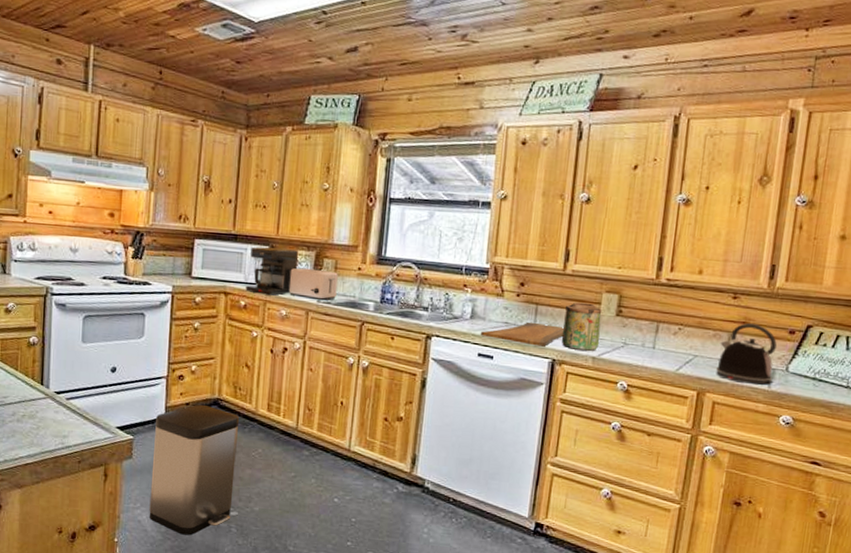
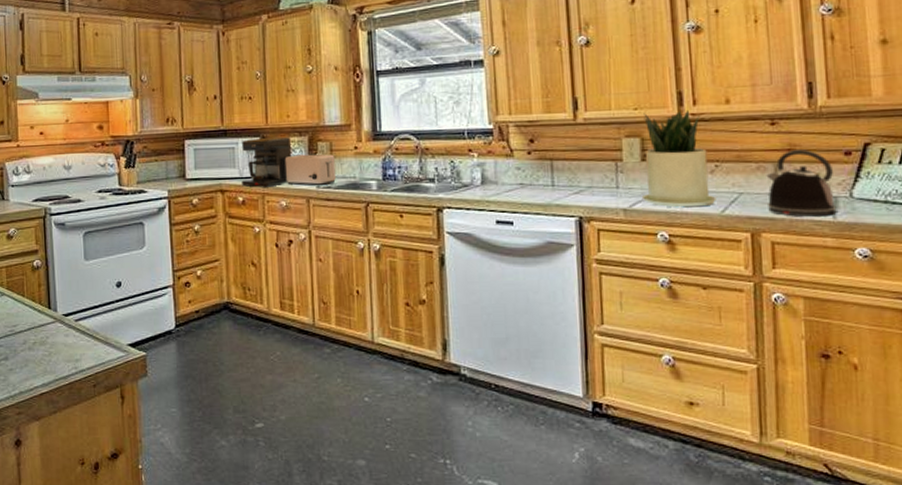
pedal bin: present [149,404,239,535] -> none [167,310,257,454]
cutting board: present [480,322,565,348] -> none [494,179,587,206]
canister: present [561,302,602,351] -> none [584,151,629,203]
planter: none [610,273,674,364] -> present [641,109,716,208]

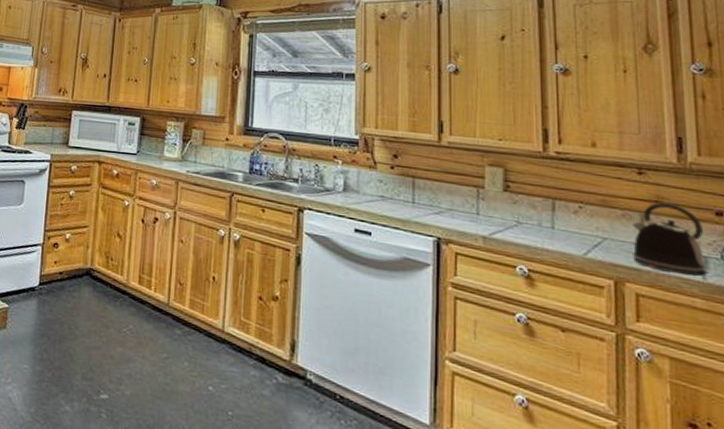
coffee maker: present [241,137,291,188] -> none [118,118,167,165]
toaster: present [284,154,336,187] -> none [159,138,206,171]
planter: present [641,109,716,208] -> none [501,145,579,246]

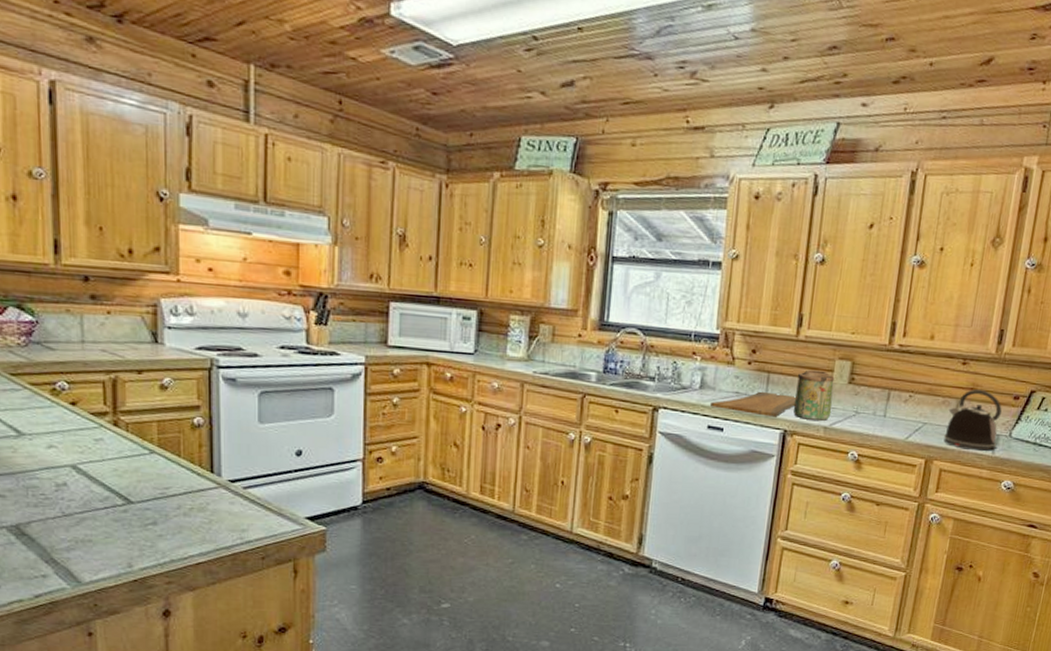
cutting board: none [355,196,447,225] -> present [709,391,797,419]
canister: none [444,175,489,230] -> present [793,369,835,421]

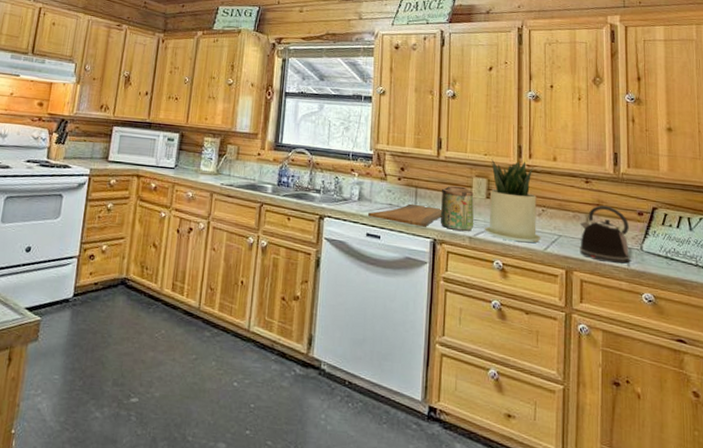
planter: none [841,338,906,432] -> present [484,159,541,243]

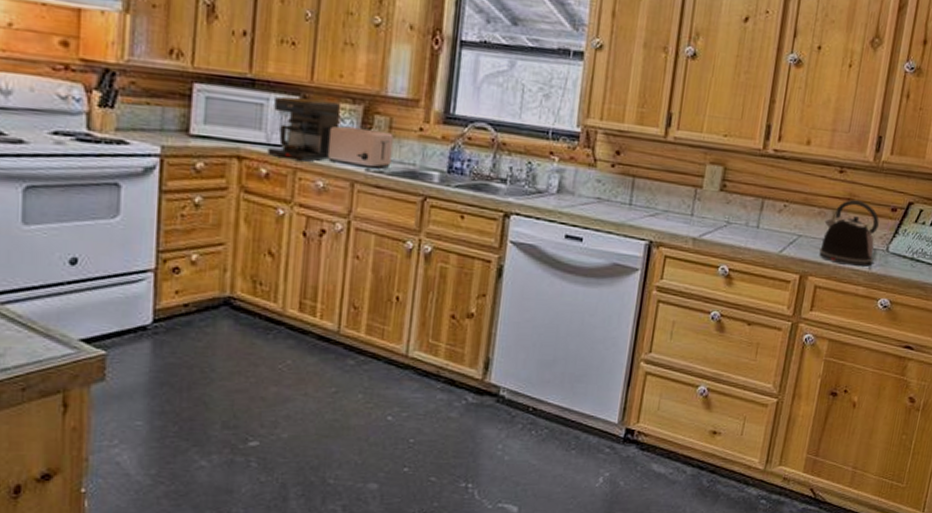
coffee maker: none [156,134,205,178] -> present [267,96,340,162]
toaster: none [195,153,240,184] -> present [327,126,394,170]
cutting board: present [367,204,442,228] -> none [568,197,664,228]
canister: present [440,185,474,231] -> none [659,174,705,231]
planter: present [484,159,541,243] -> none [712,141,781,245]

